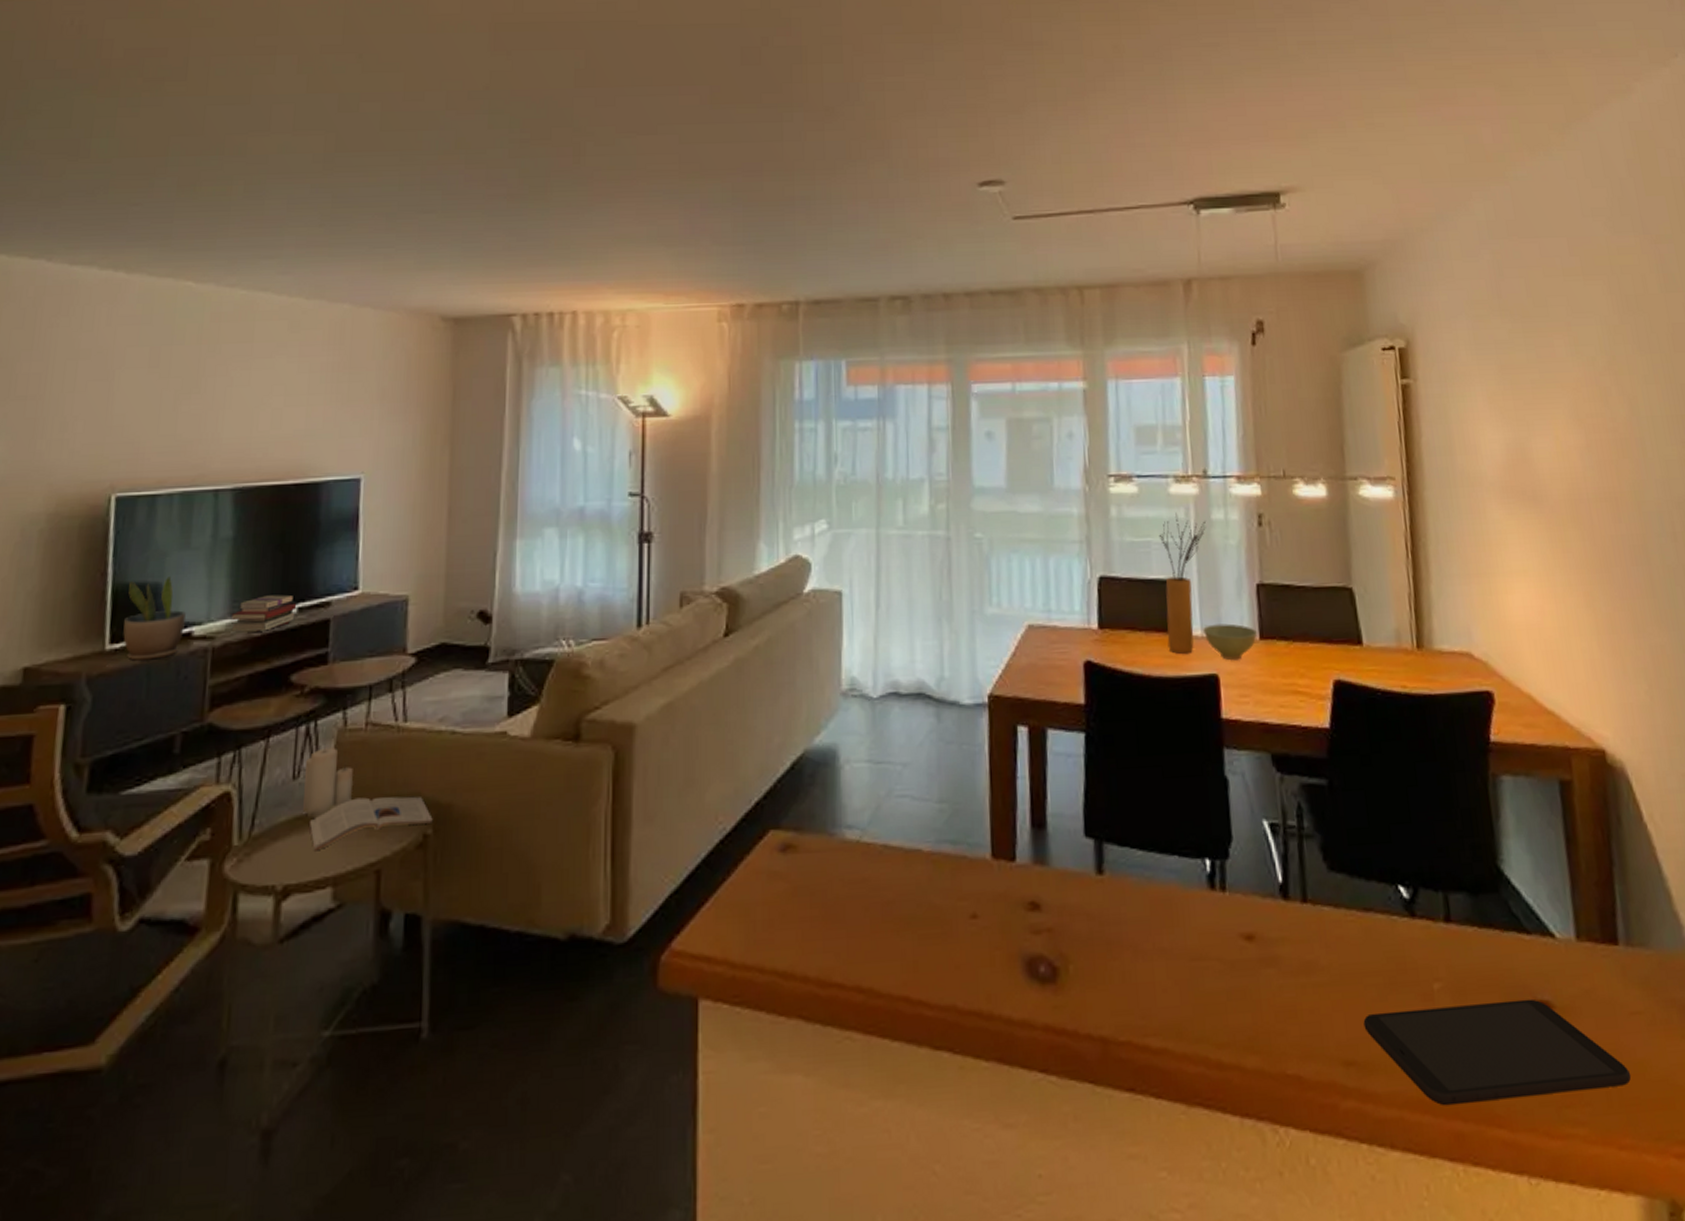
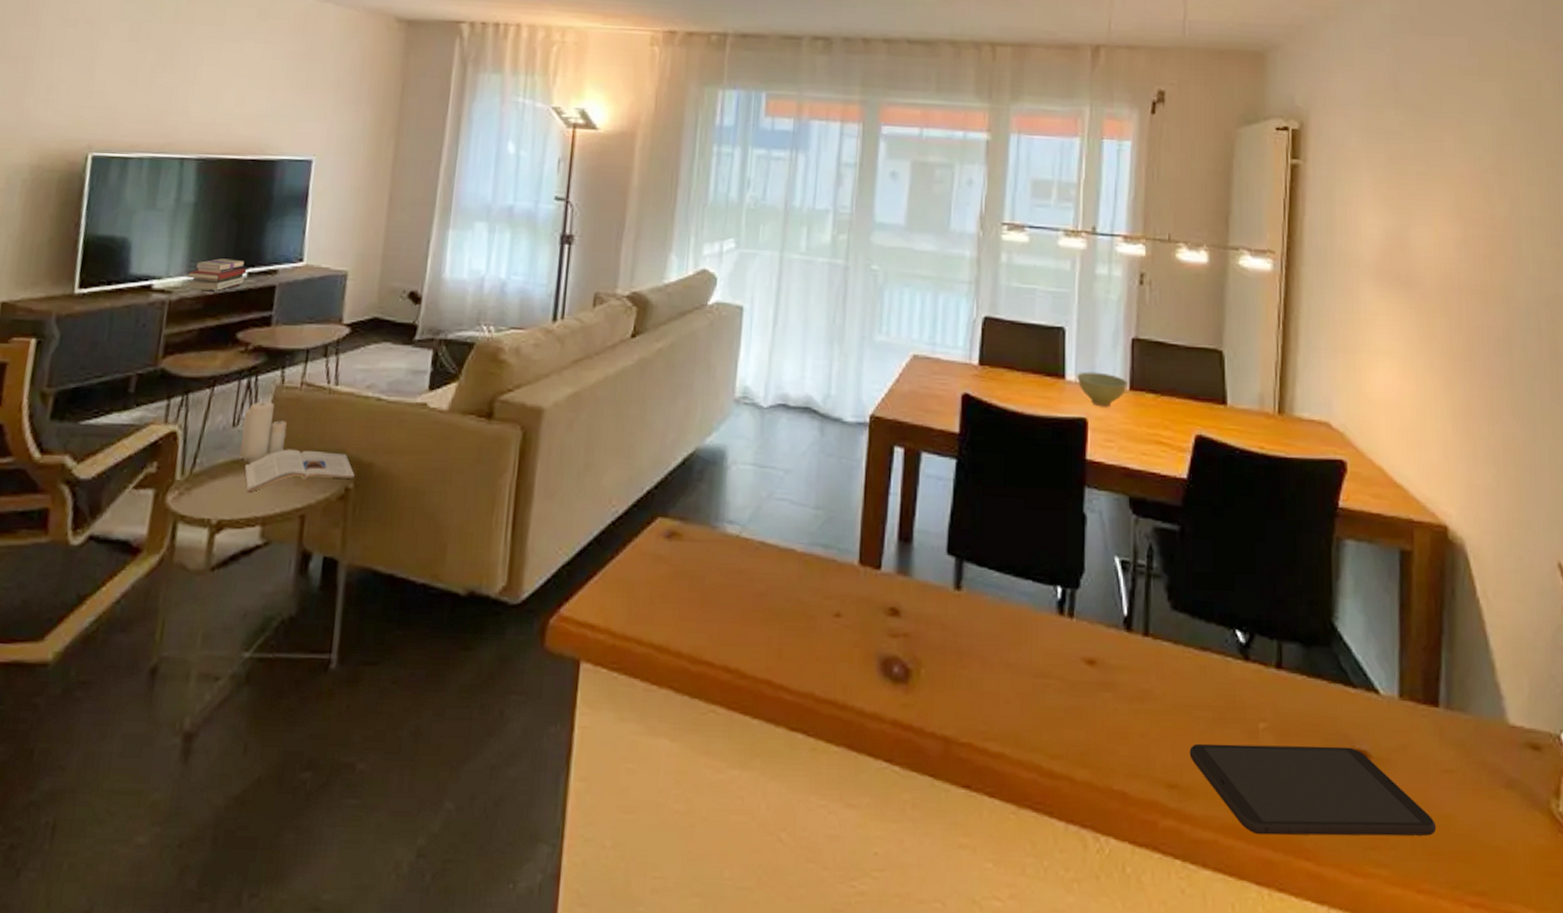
potted plant: present [123,577,186,661] -> none [91,233,148,307]
vase: present [1158,512,1206,654] -> none [1042,264,1090,396]

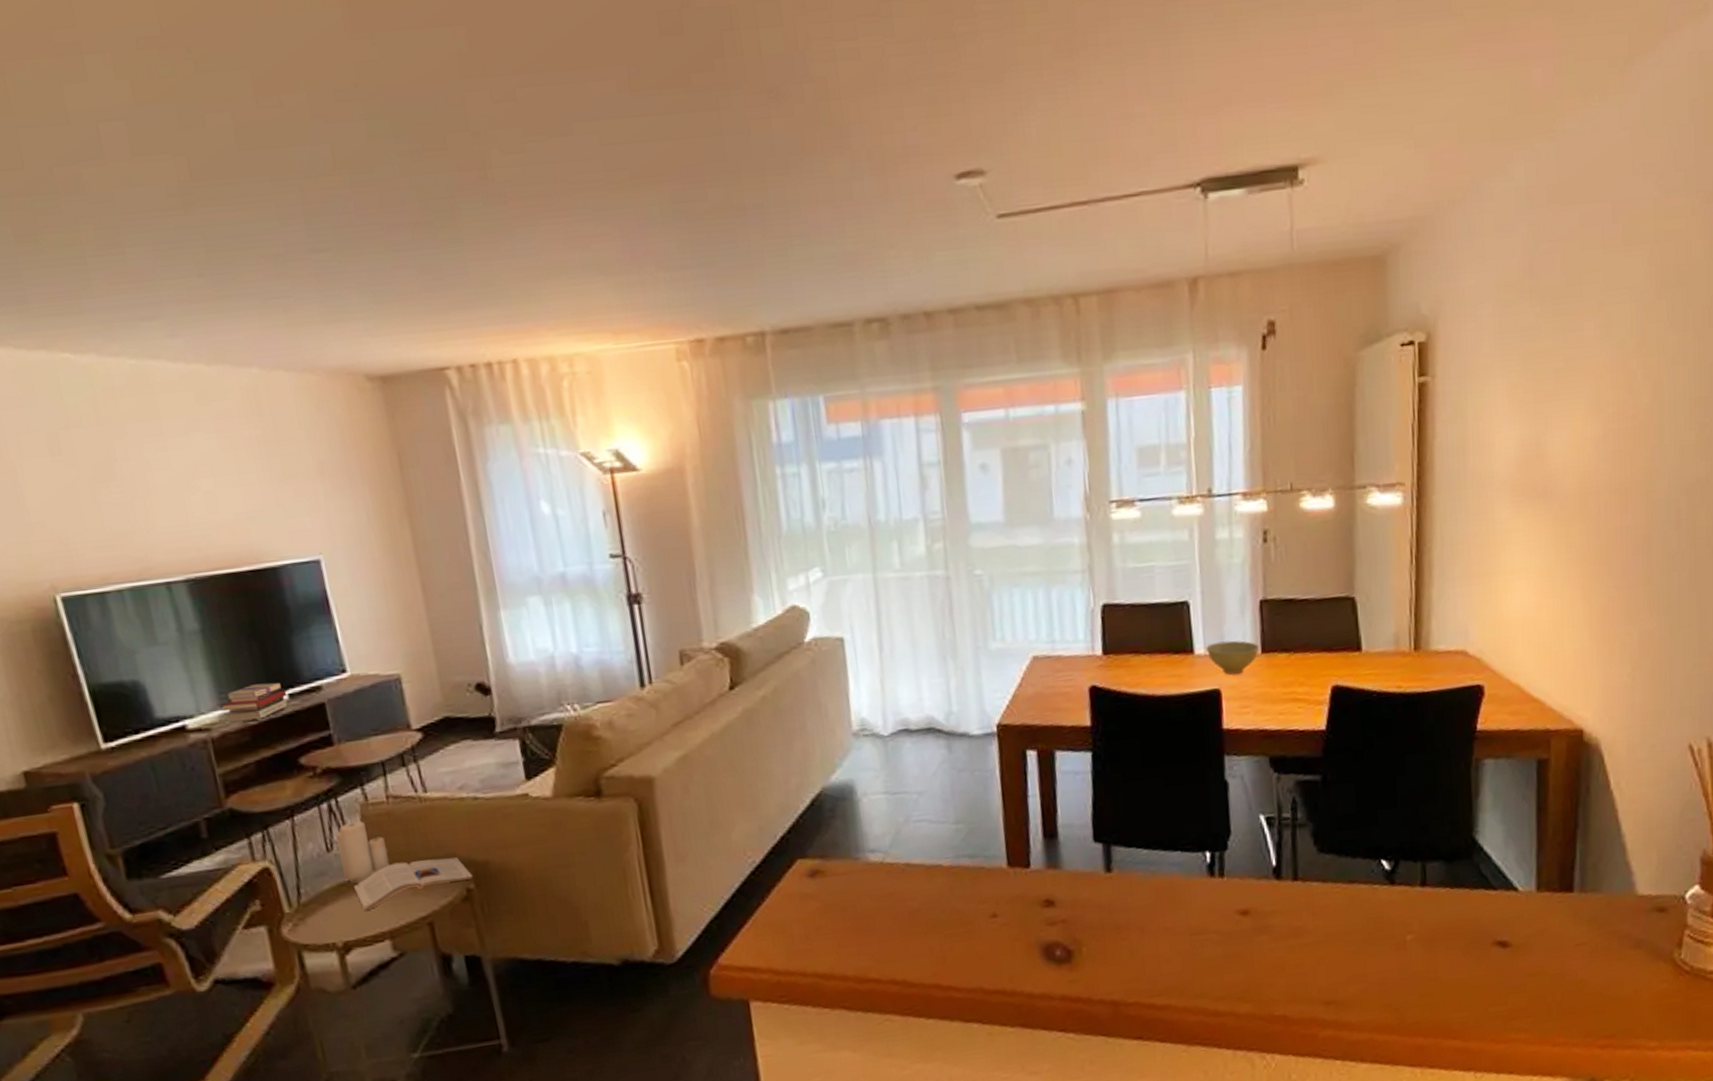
mobile phone: present [1189,743,1437,836] -> none [1343,940,1571,1028]

